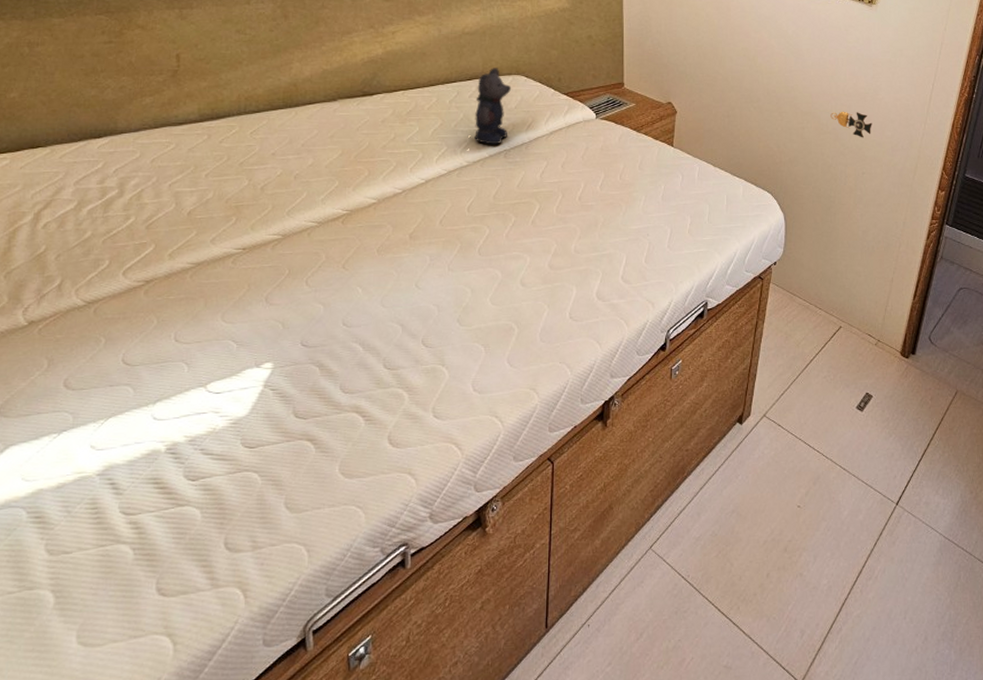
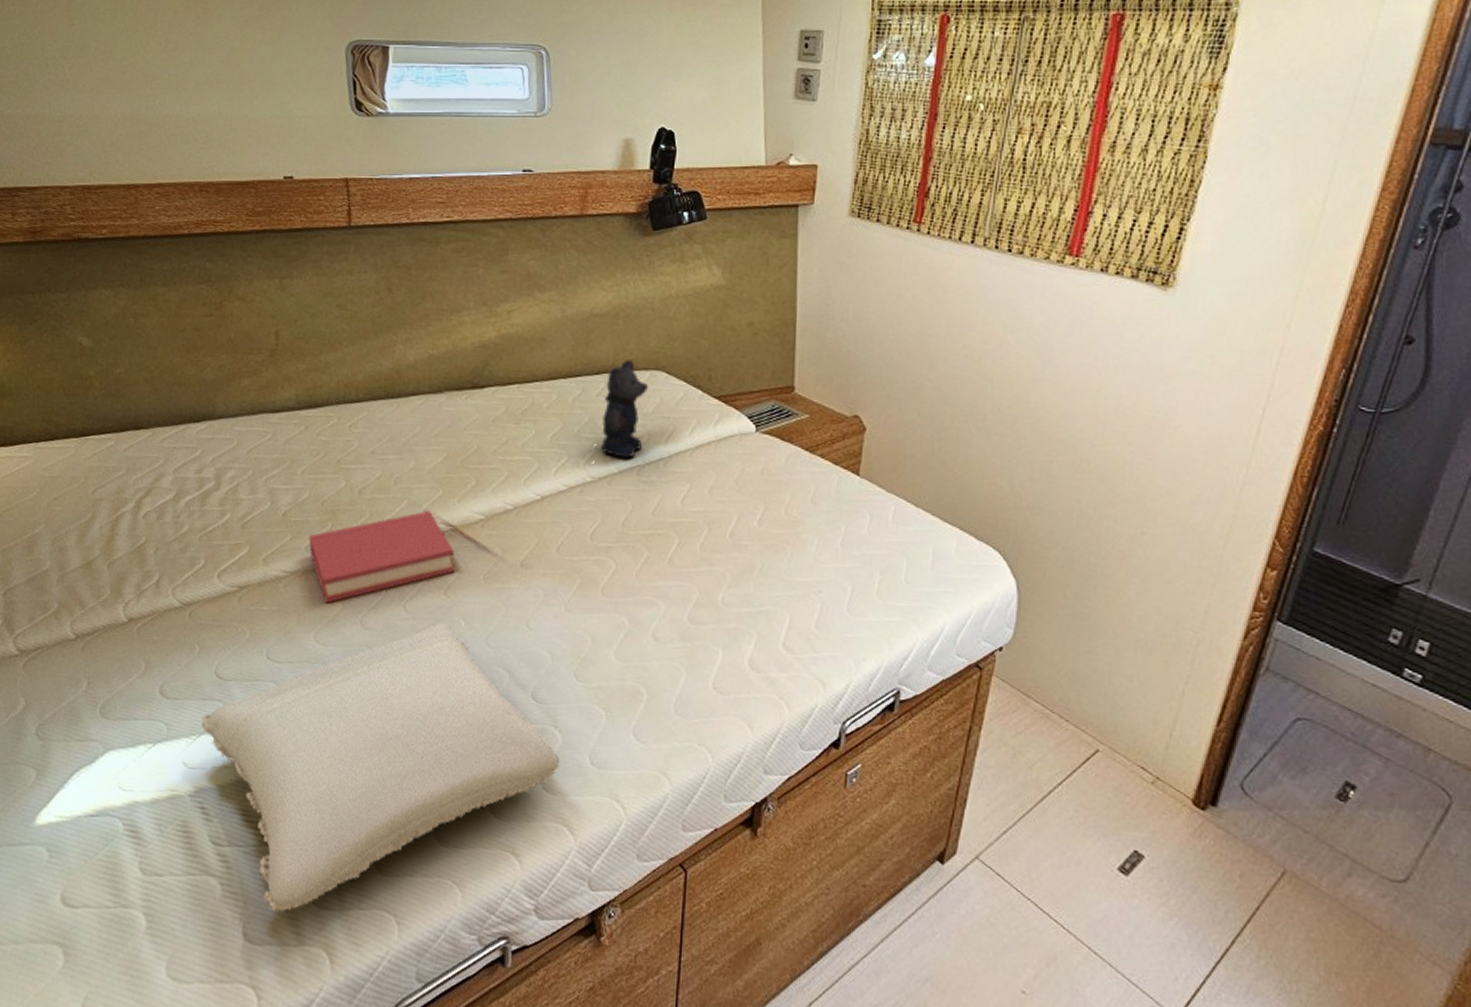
pillow: none [109,292,448,563] -> present [201,623,560,912]
hardback book: none [214,199,352,287] -> present [309,510,455,603]
medal: present [830,111,872,138] -> none [1094,441,1160,482]

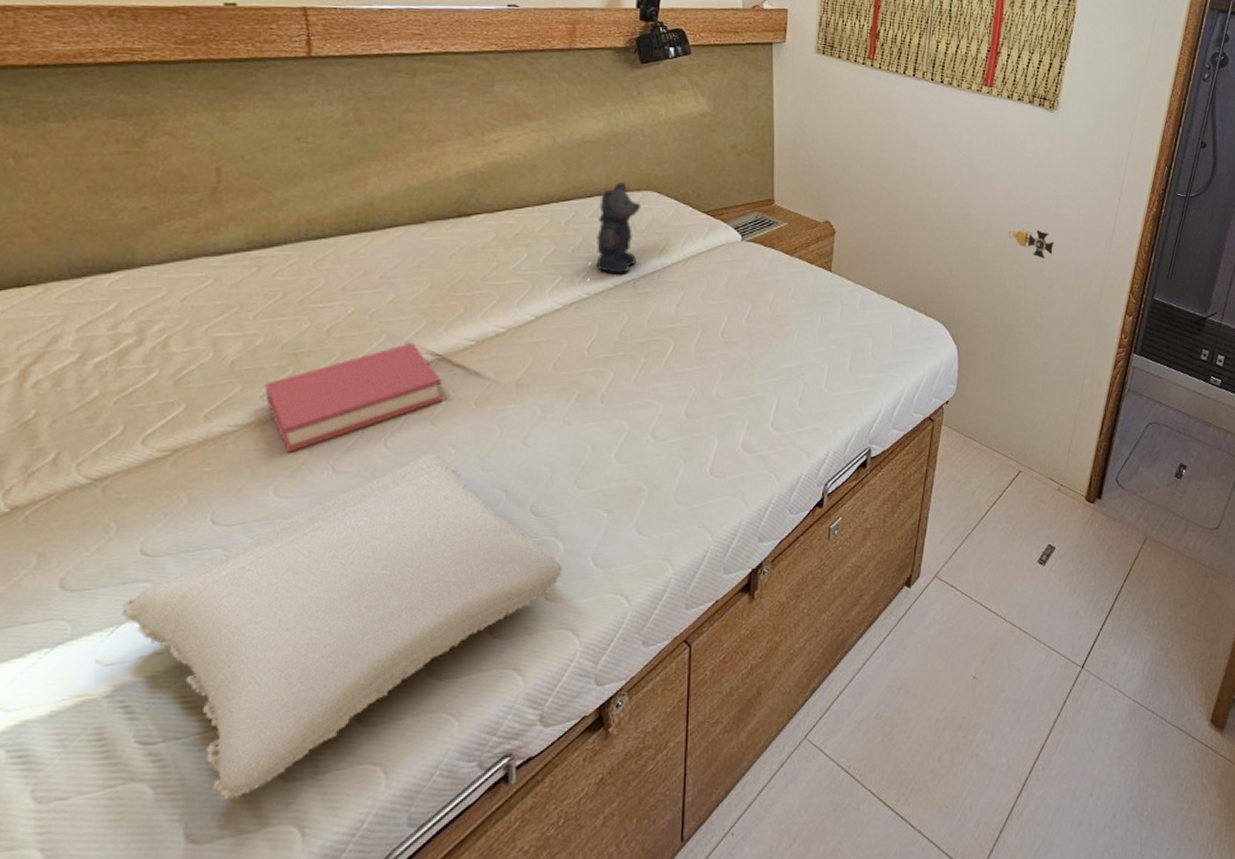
medal: none [1094,441,1160,482] -> present [1008,229,1054,259]

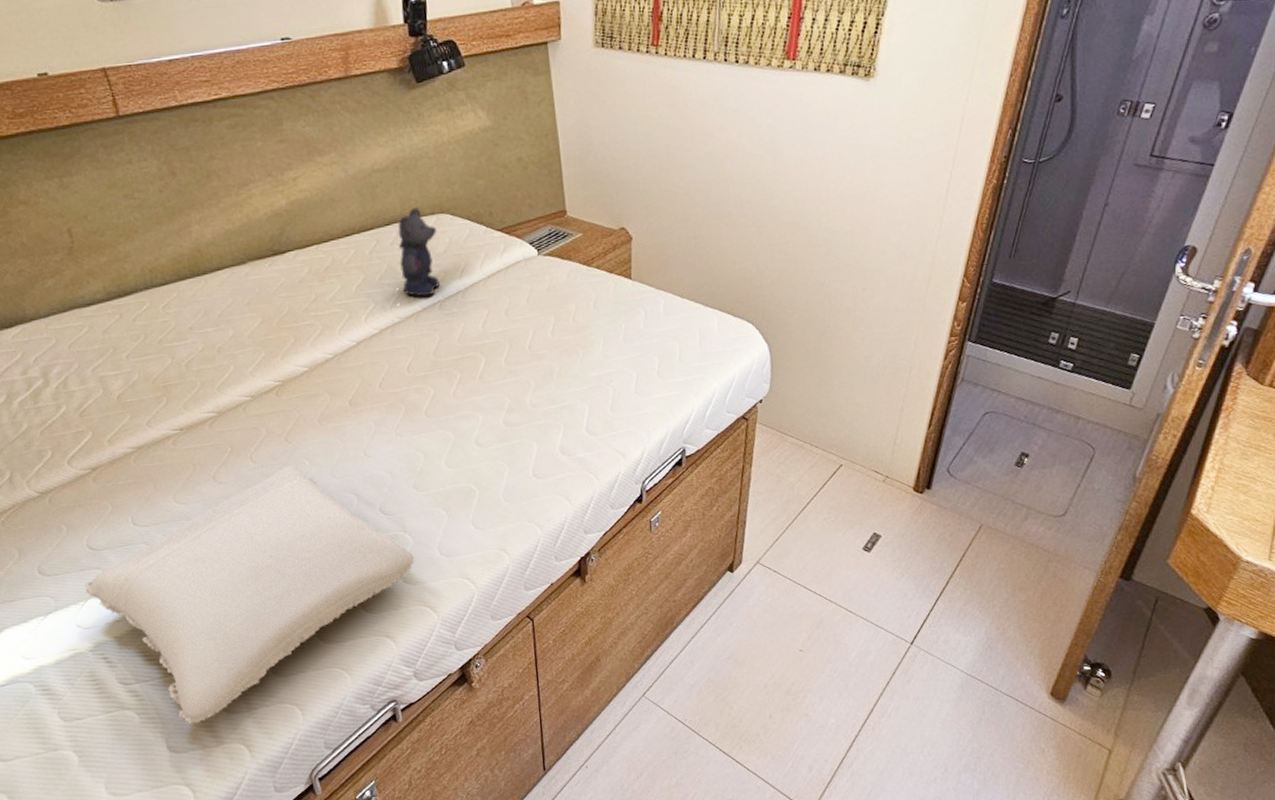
hardback book: present [265,342,443,453] -> none [147,371,291,468]
medal: present [1008,229,1054,259] -> none [820,216,873,248]

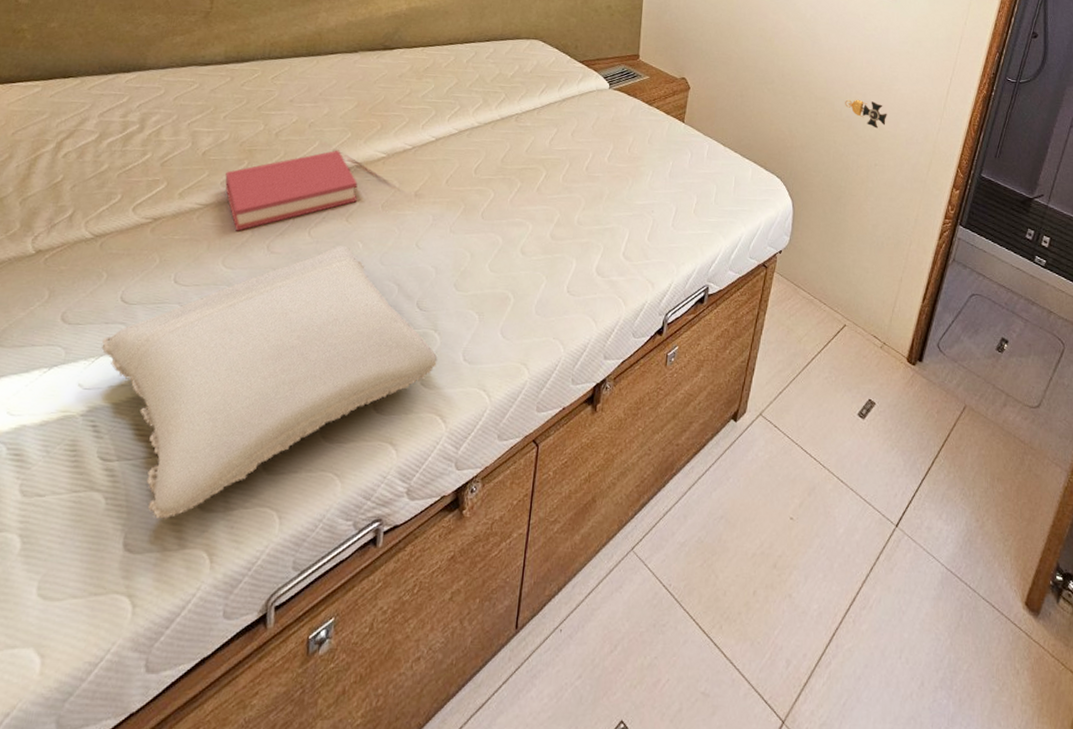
hardback book: none [147,371,291,468] -> present [225,150,358,231]
bear: present [397,207,439,297] -> none [488,31,529,108]
medal: none [820,216,873,248] -> present [845,99,887,129]

